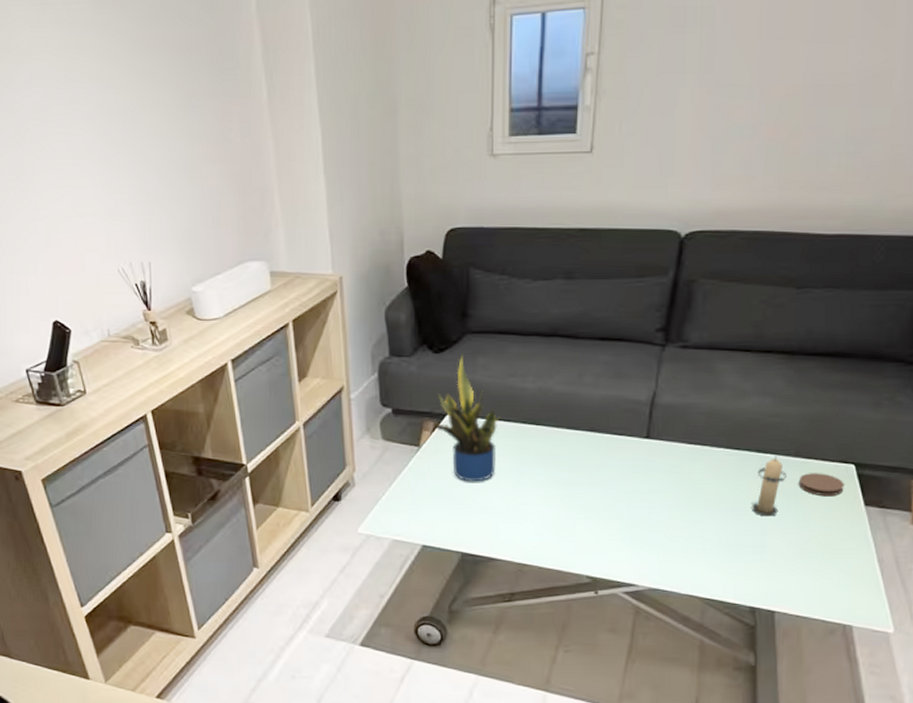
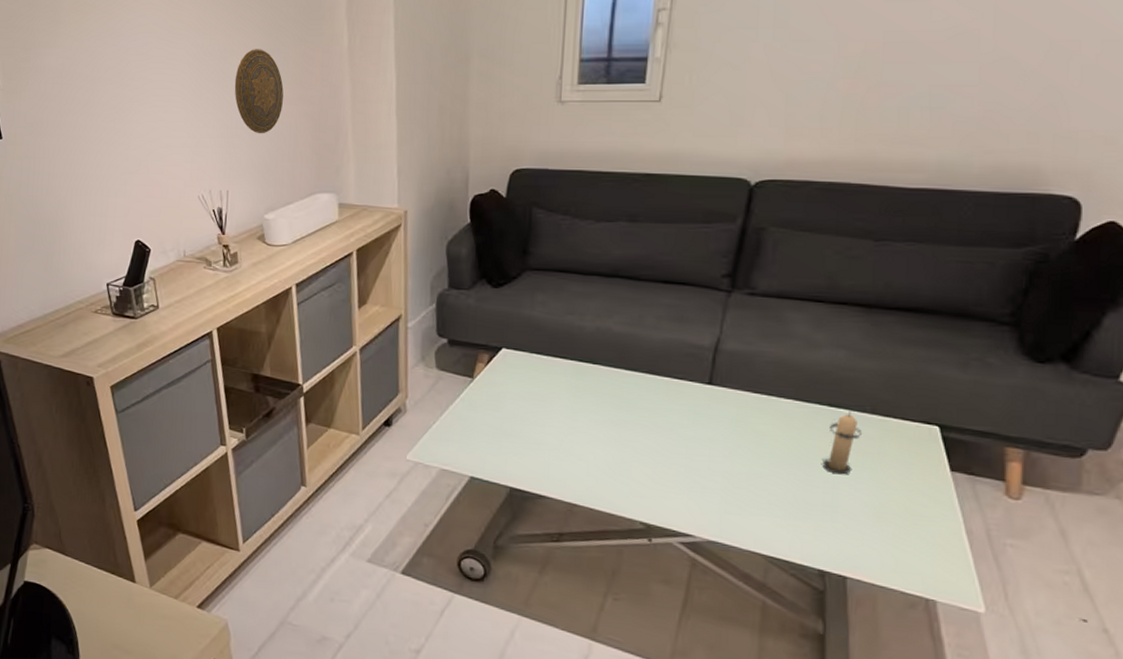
decorative plate: none [147,103,202,199] -> present [234,49,284,134]
potted plant: present [433,353,502,482] -> none [488,289,559,417]
coaster: present [798,473,844,497] -> none [875,432,927,459]

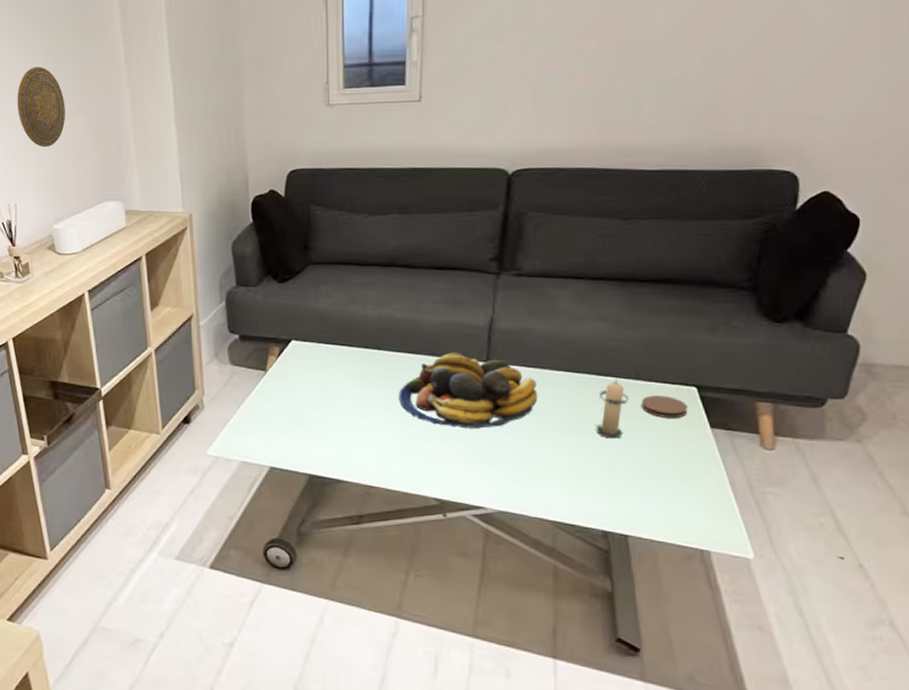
fruit bowl: none [611,371,762,454] -> present [399,352,538,429]
coaster: none [875,432,927,459] -> present [641,395,688,419]

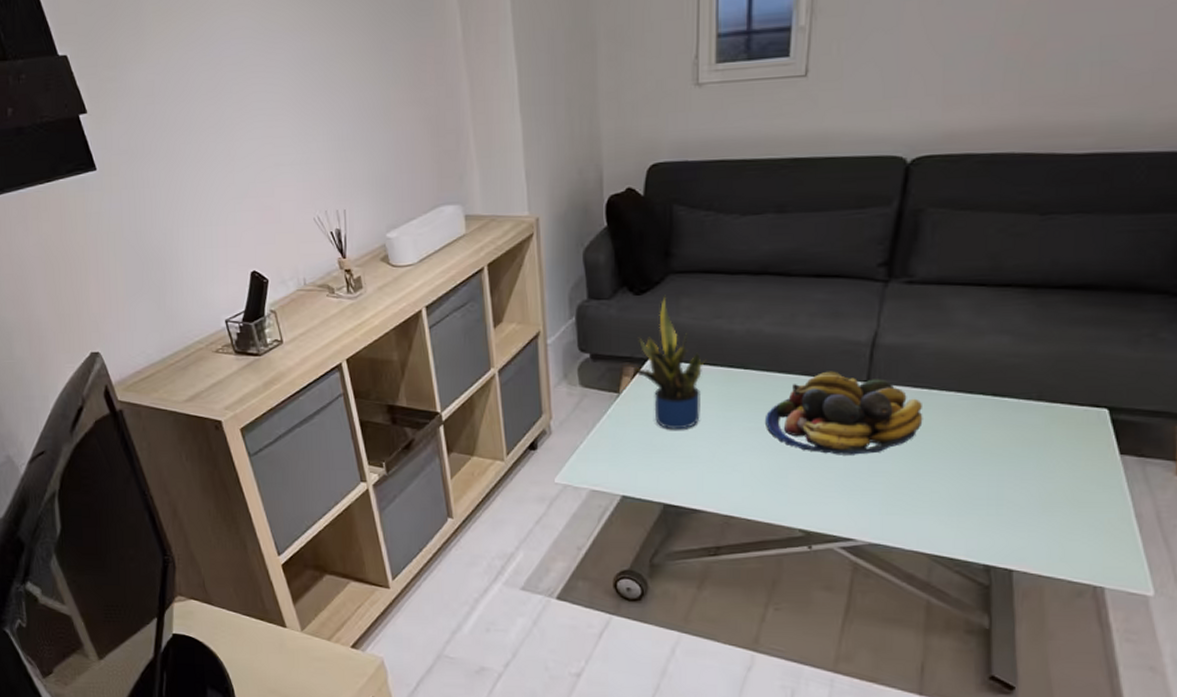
decorative plate: present [17,66,65,148] -> none [342,48,396,145]
potted plant: none [278,283,345,405] -> present [633,295,708,430]
candle: present [595,379,630,439] -> none [985,400,1029,466]
coaster: present [641,395,688,419] -> none [1041,418,1096,444]

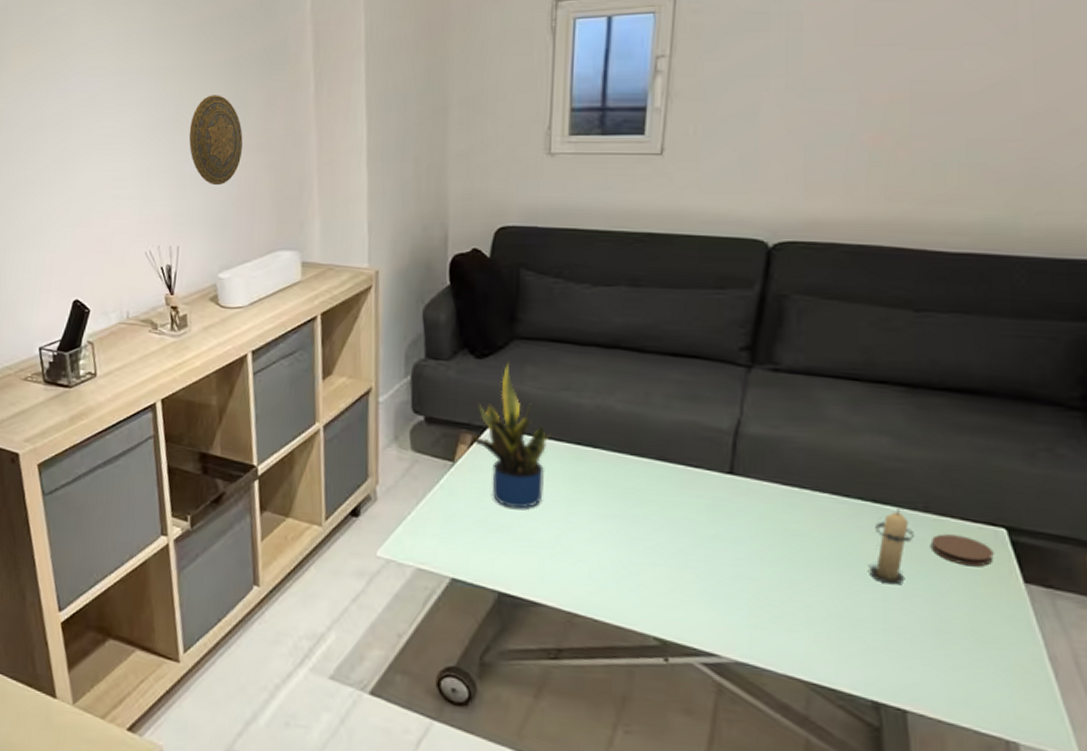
decorative plate: none [342,48,396,145] -> present [189,95,243,186]
fruit bowl: present [766,371,923,455] -> none [616,458,794,556]
candle: none [985,400,1029,466] -> present [867,509,916,585]
coaster: none [1041,418,1096,444] -> present [930,534,994,567]

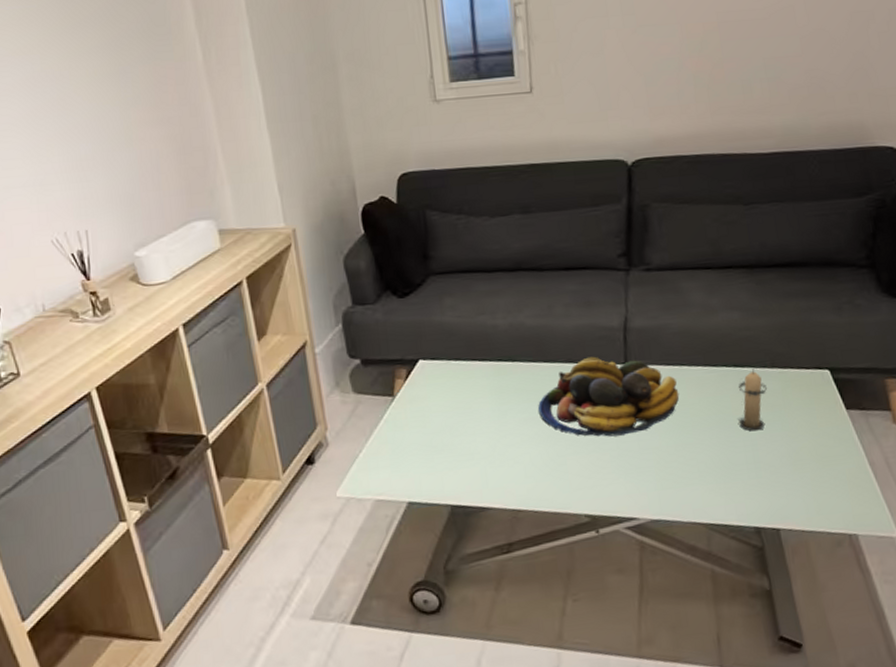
decorative plate: present [189,95,243,186] -> none [77,70,138,164]
potted plant: present [471,361,553,509] -> none [405,296,477,428]
fruit bowl: none [616,458,794,556] -> present [538,356,680,437]
coaster: present [930,534,994,567] -> none [779,381,823,405]

